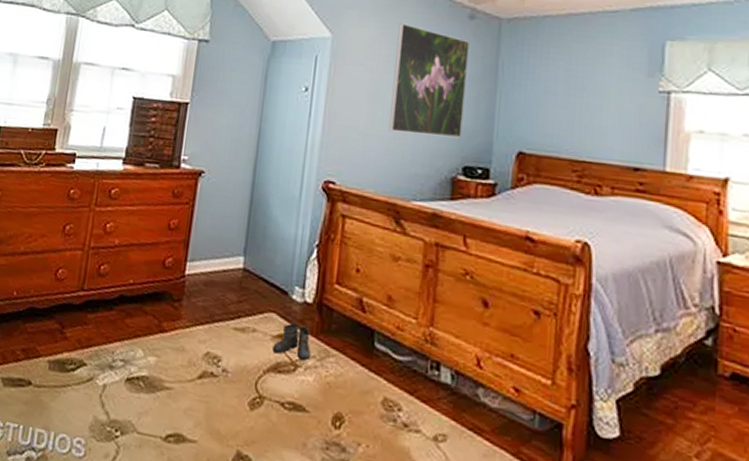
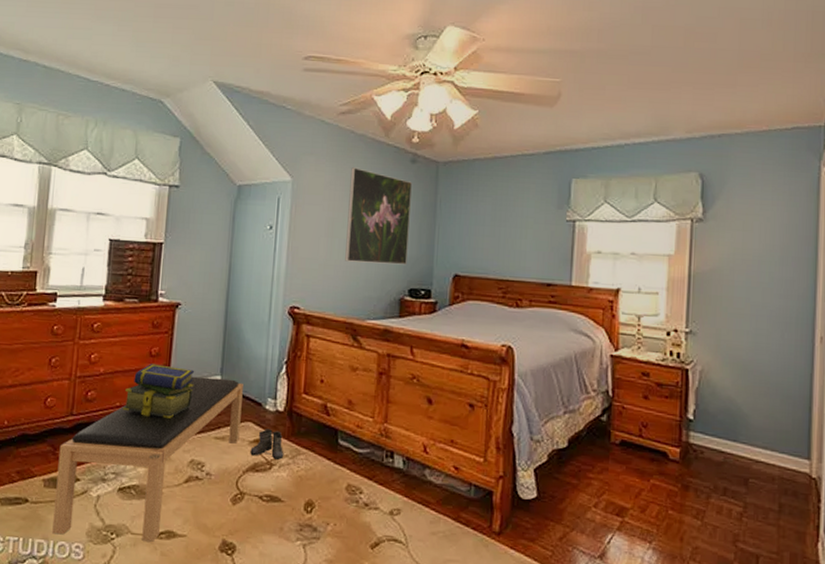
bench: none [54,255,268,445] -> present [52,376,243,542]
stack of books: none [136,238,216,302] -> present [122,364,195,418]

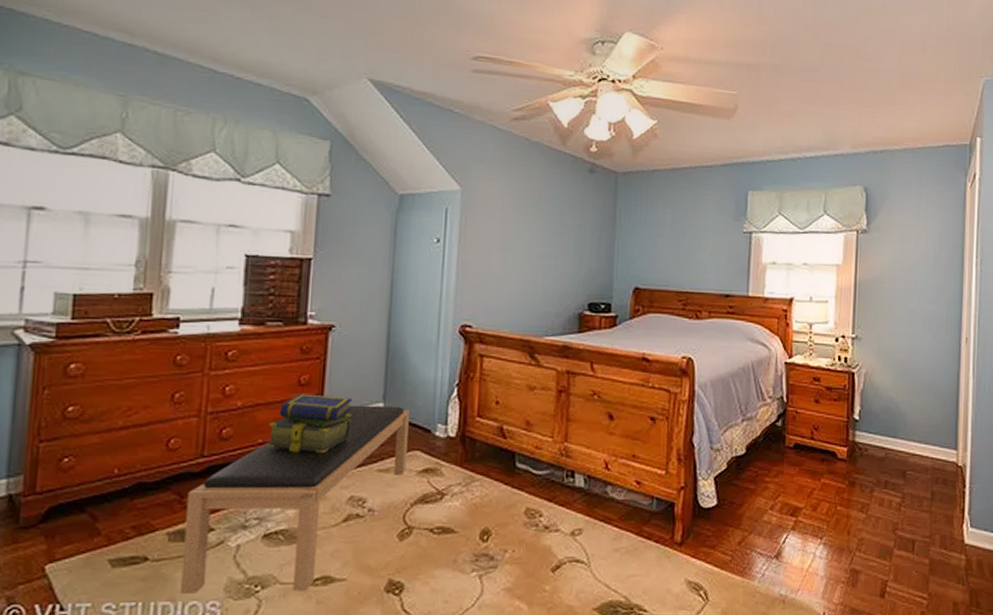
boots: present [250,429,284,460] -> none [418,457,457,488]
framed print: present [345,167,412,265] -> none [520,177,590,279]

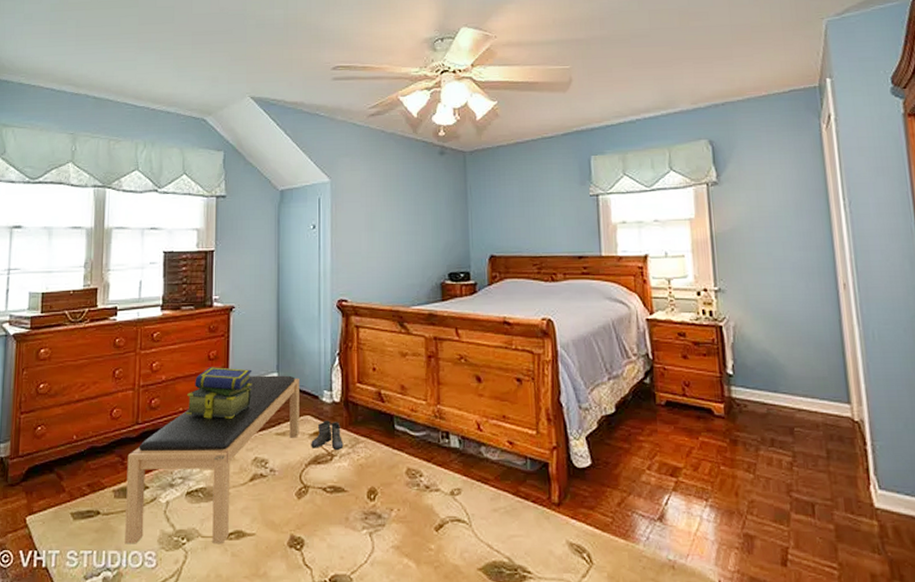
boots: none [418,457,457,488] -> present [311,420,344,450]

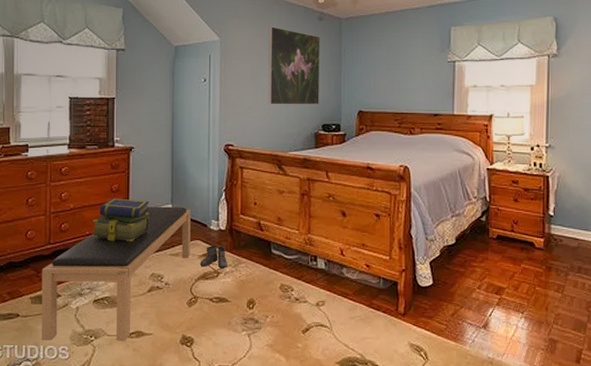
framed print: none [384,164,444,252] -> present [268,26,320,105]

